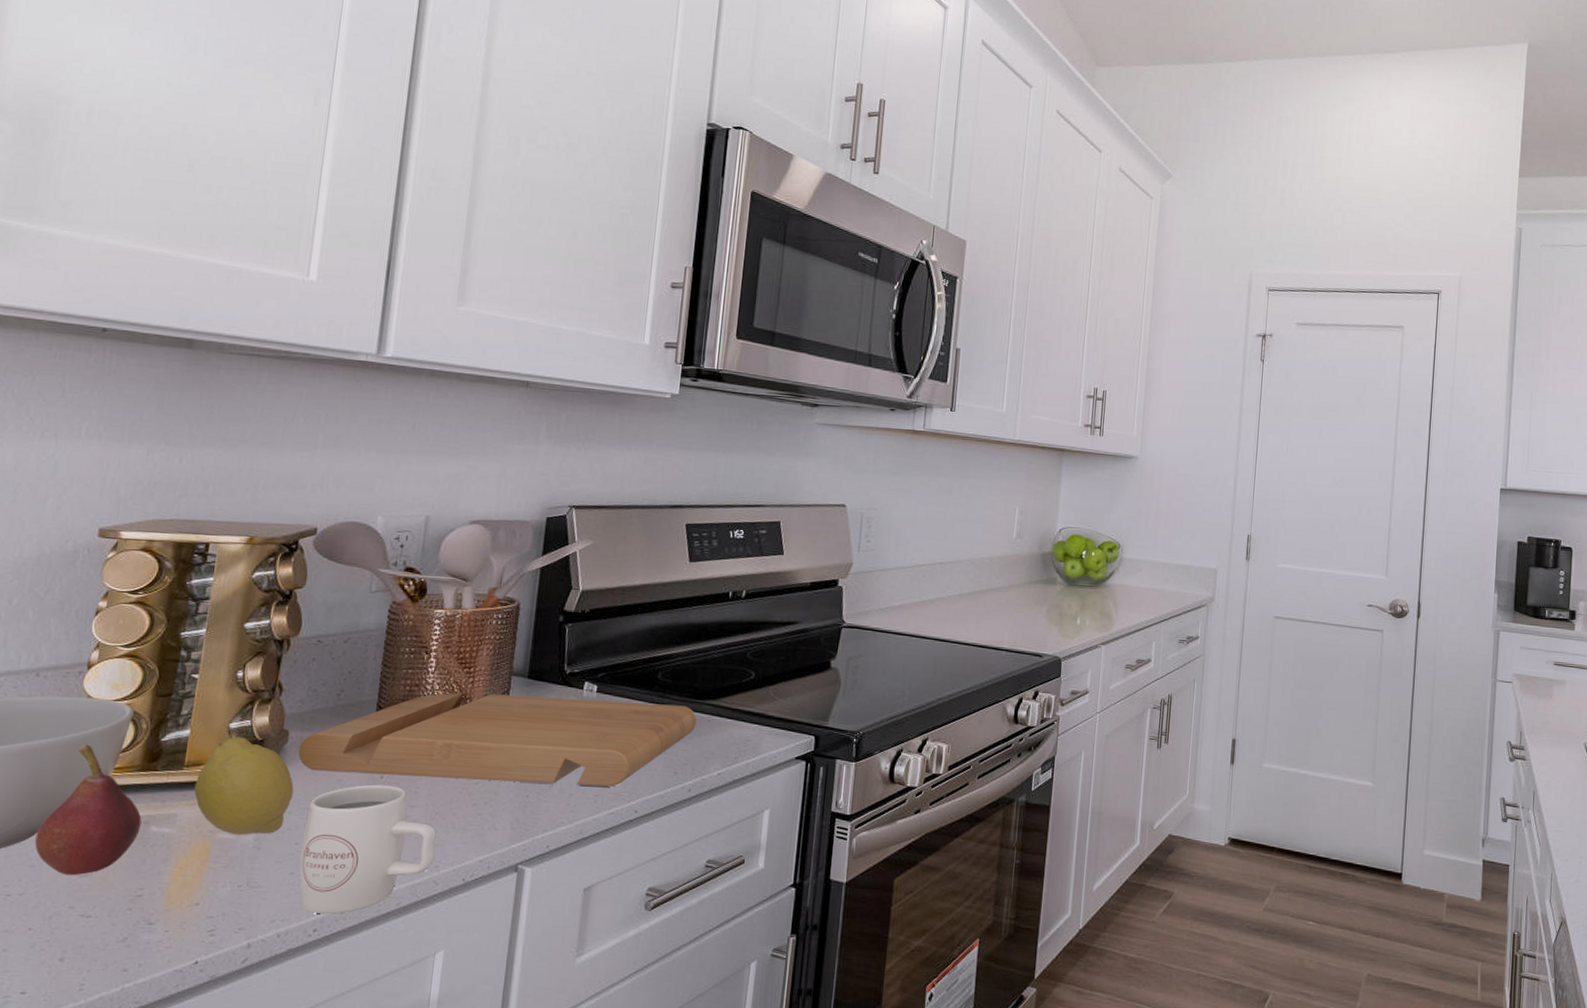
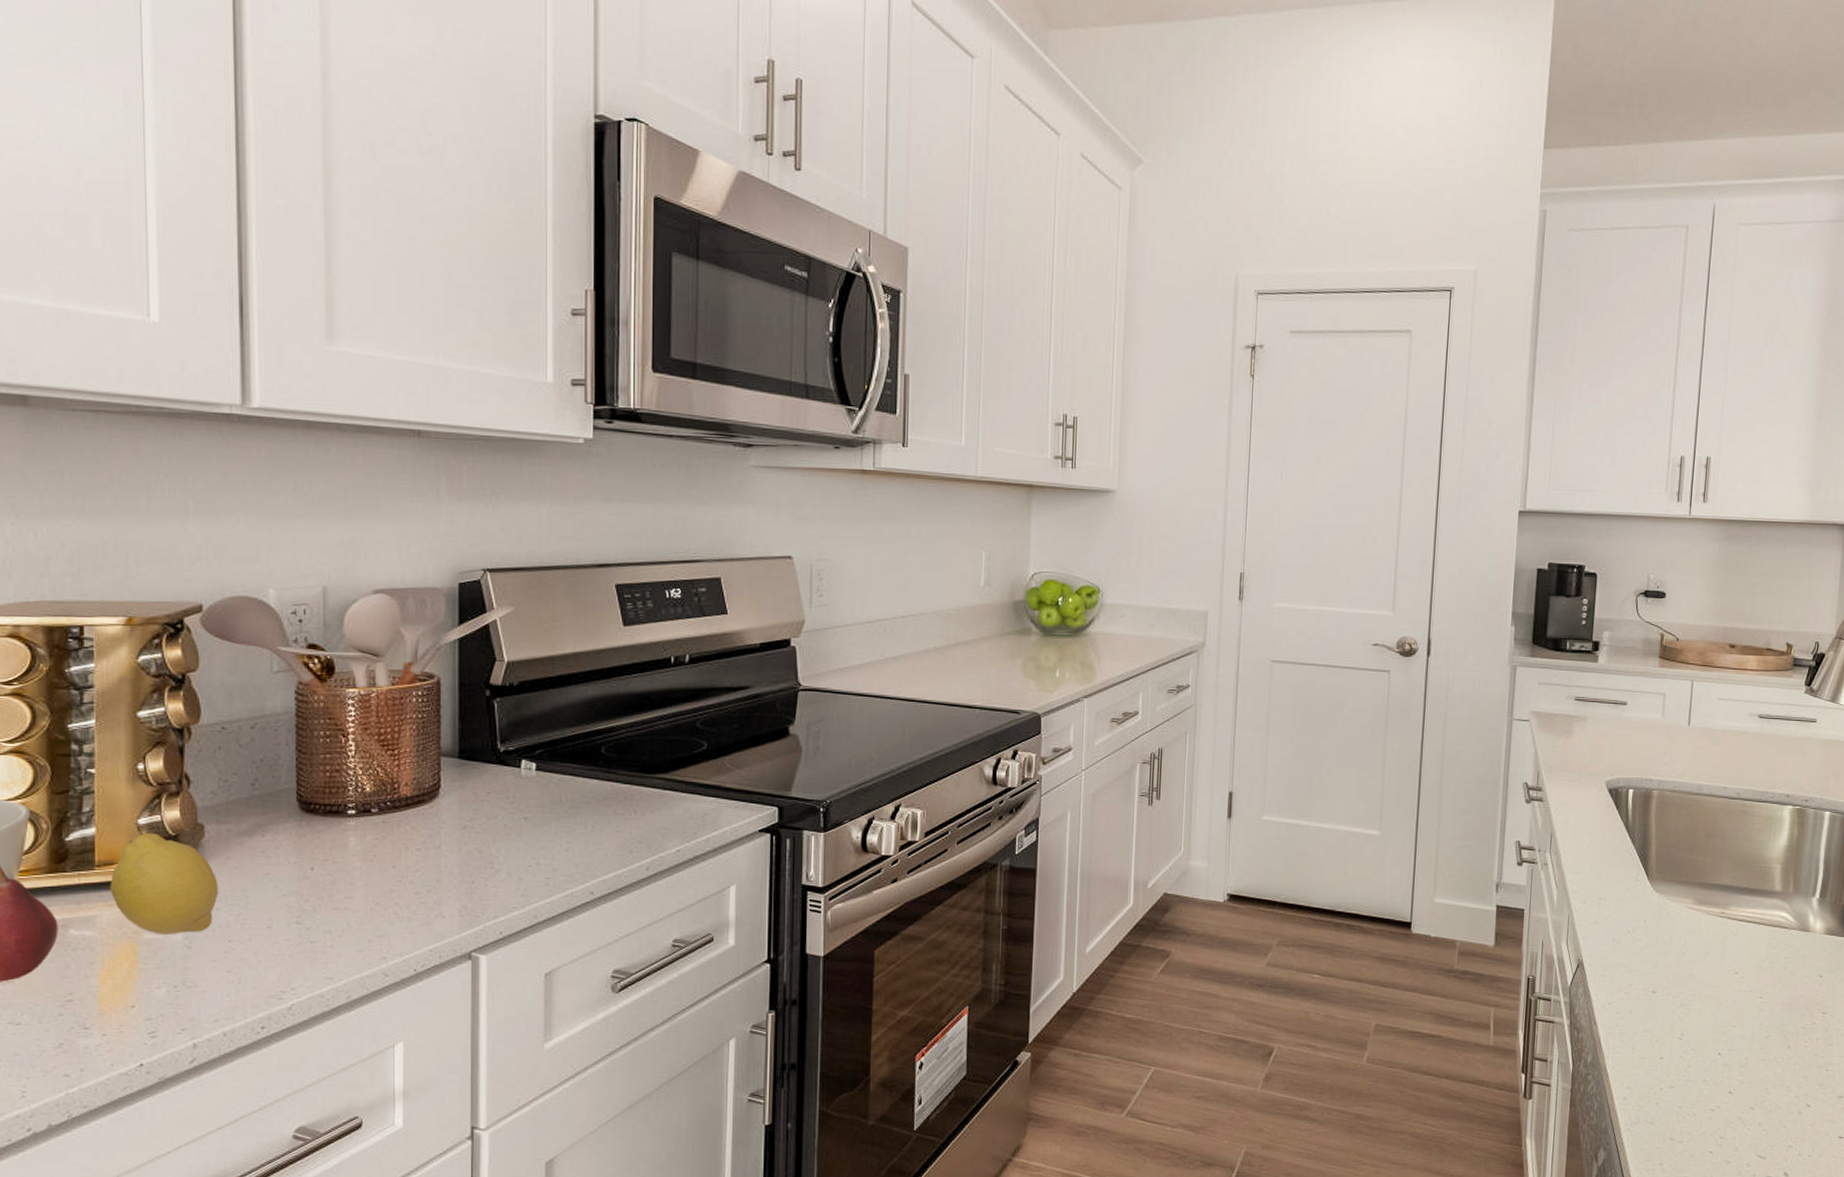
cutting board: present [298,692,697,787] -> none [217,776,648,869]
mug: present [298,784,436,915] -> none [235,877,381,1011]

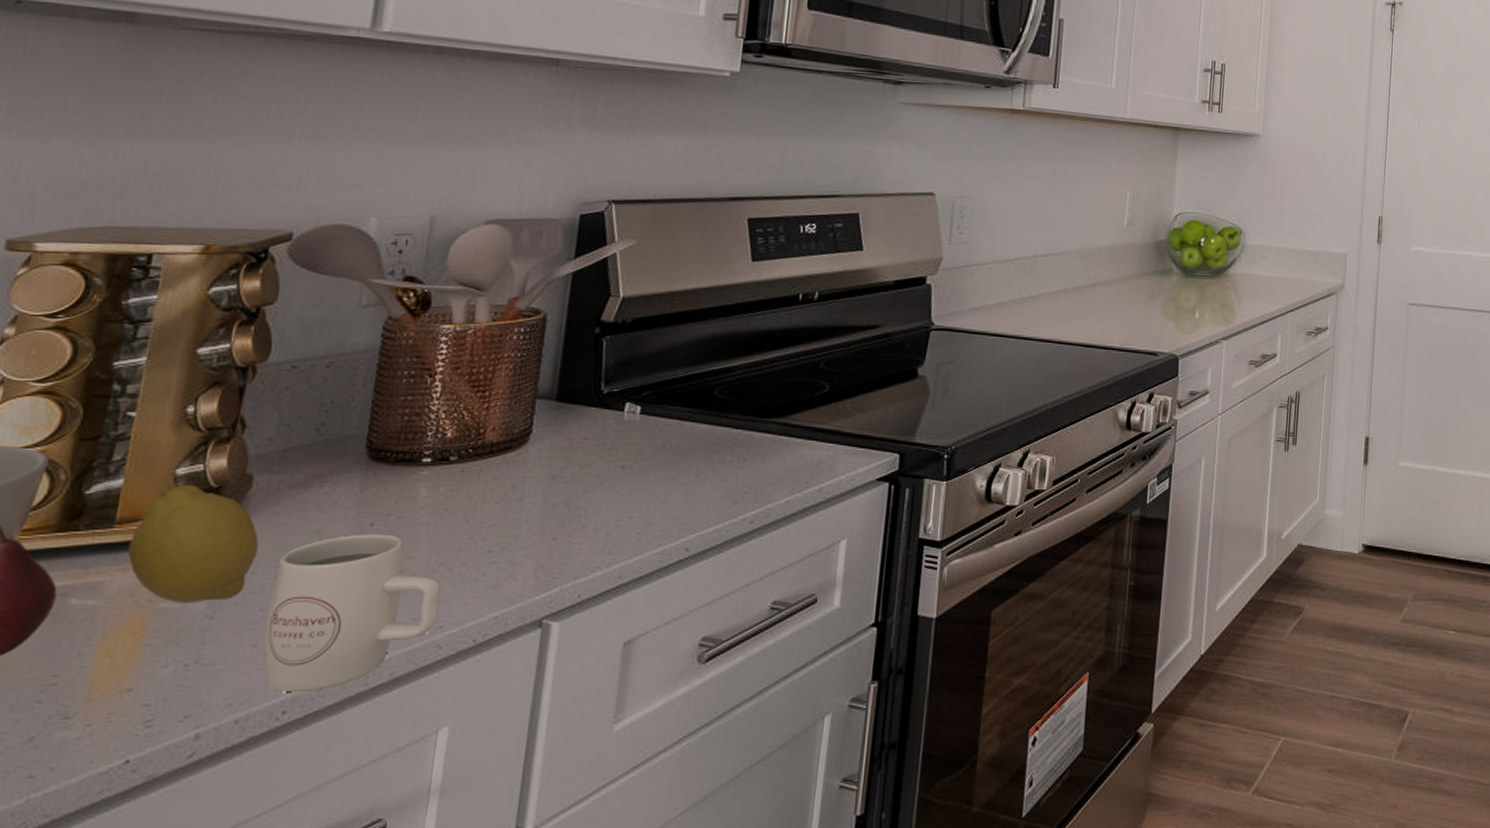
mug: none [235,877,381,1011] -> present [263,534,441,693]

